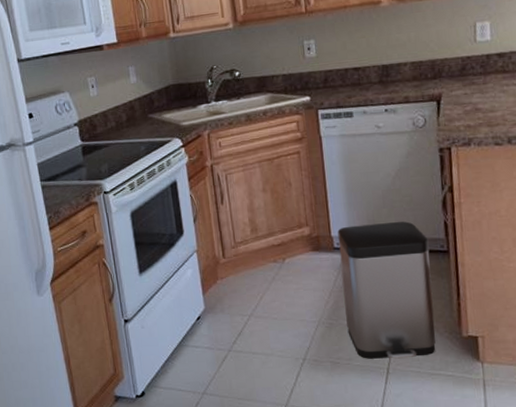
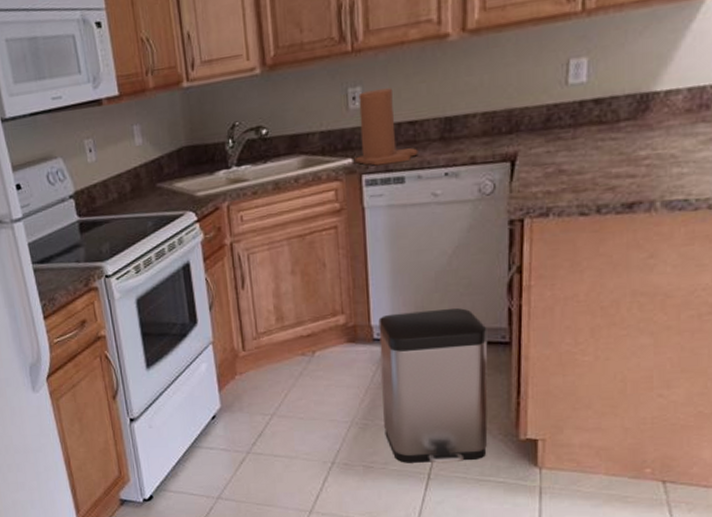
paper towel: none [311,41,363,103] -> present [354,88,418,166]

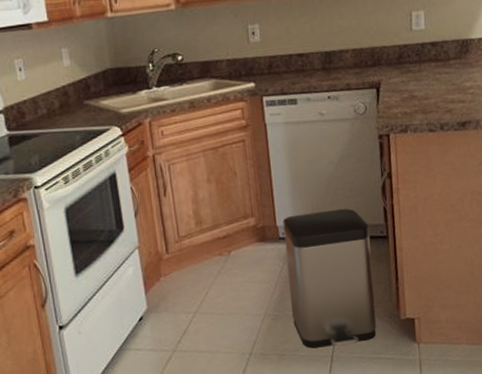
paper towel: present [354,88,418,166] -> none [256,26,307,90]

